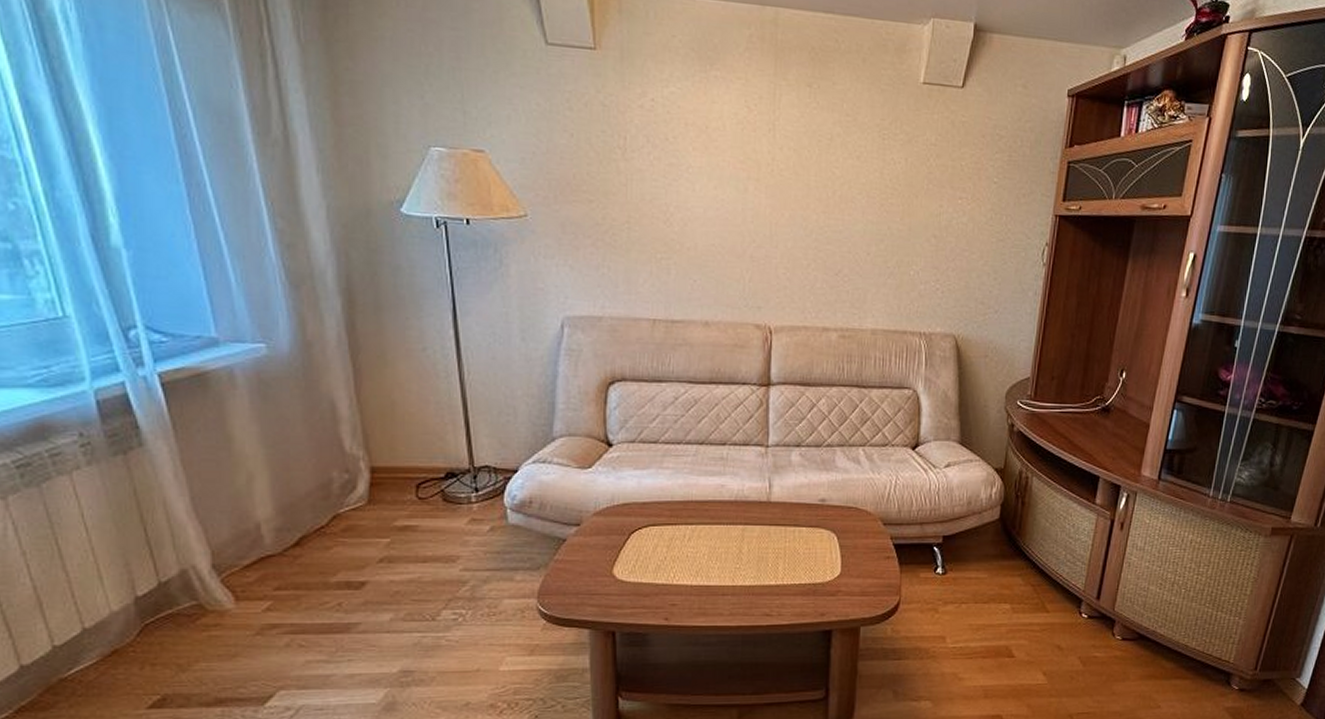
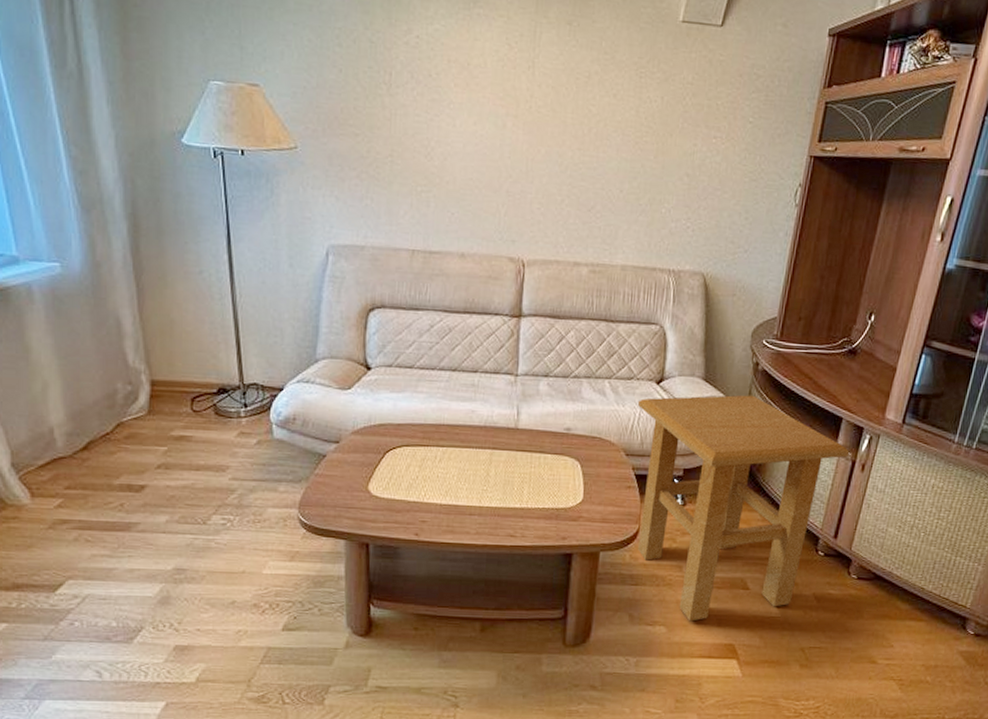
side table: none [894,457,1108,694] -> present [637,395,850,622]

